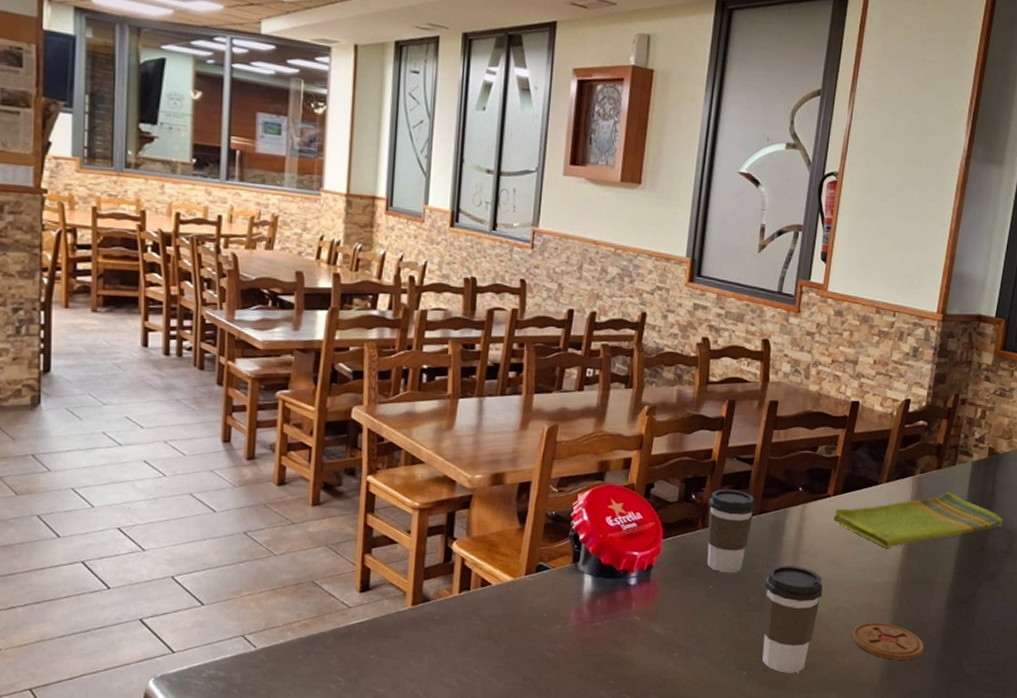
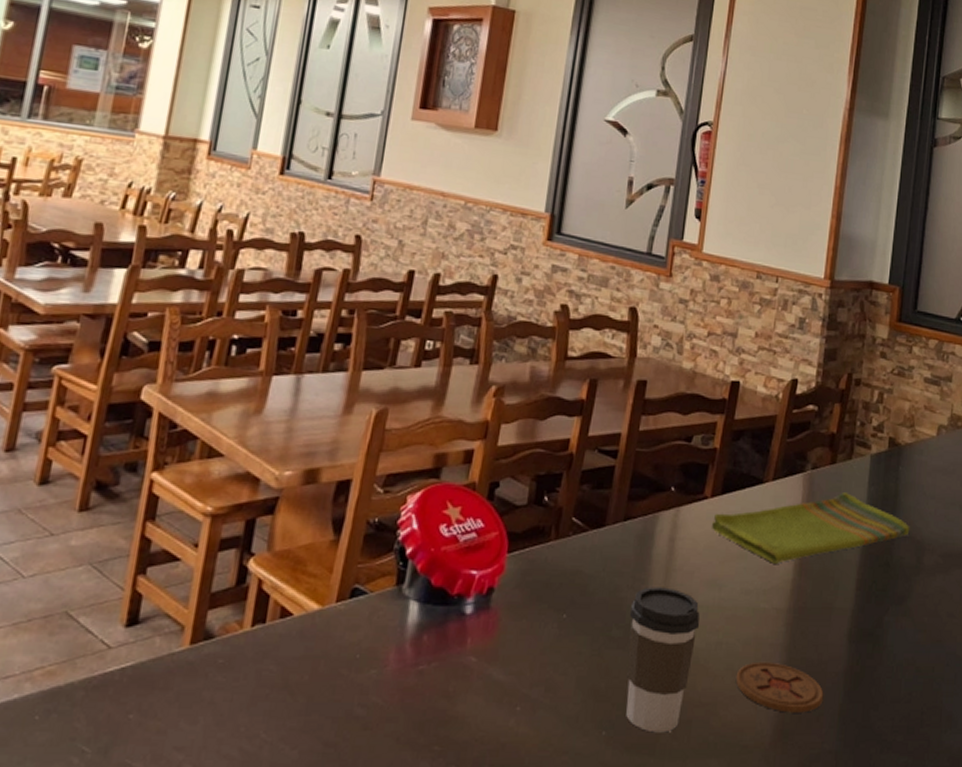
coffee cup: present [707,489,756,574] -> none [560,489,620,598]

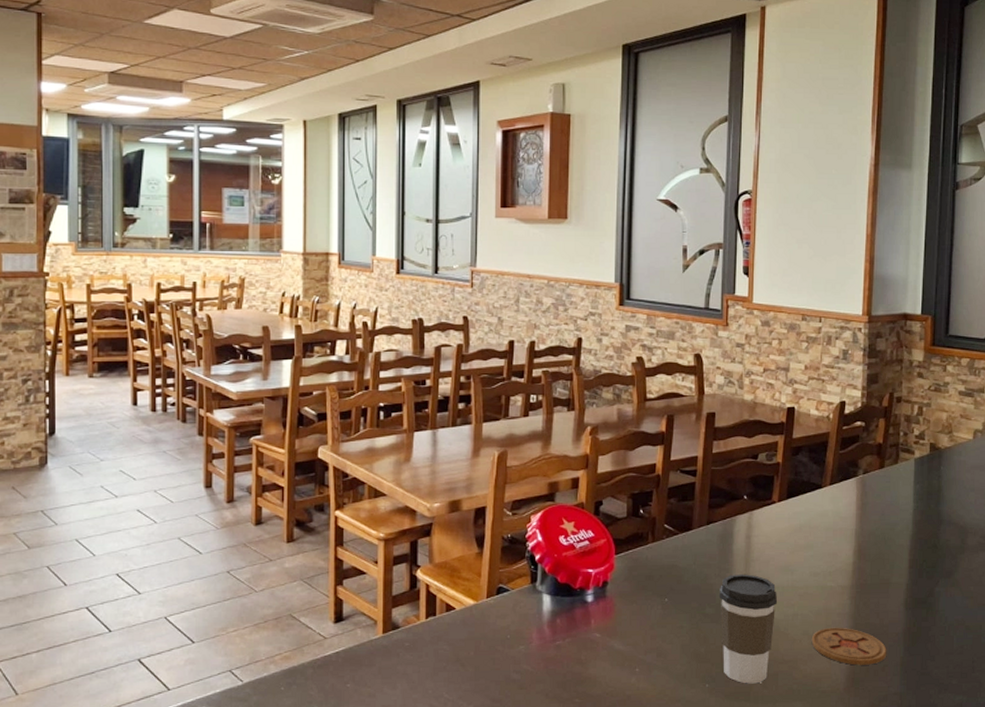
dish towel: present [711,492,910,564] -> none [780,491,953,551]

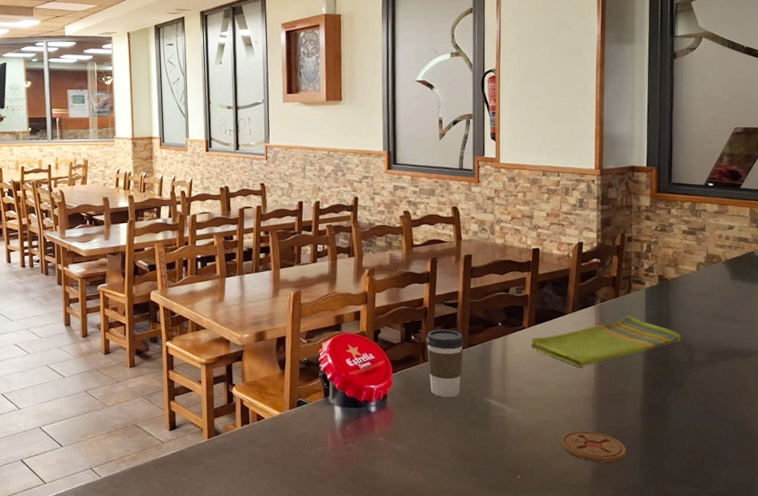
coffee cup: none [656,502,703,586] -> present [425,329,465,398]
coffee cup: present [720,574,778,684] -> none [481,387,531,478]
dish towel: none [780,491,953,551] -> present [530,316,681,367]

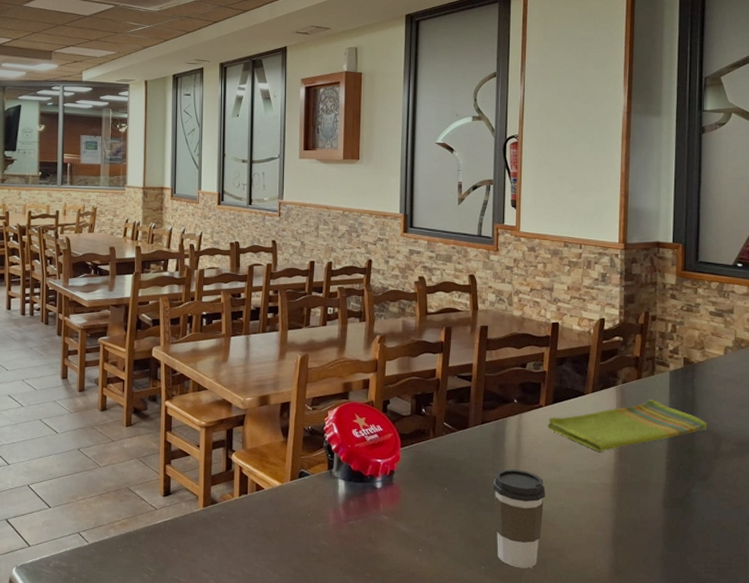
coffee cup: present [425,329,465,398] -> none [437,403,478,477]
coffee cup: none [481,387,531,478] -> present [493,469,546,568]
coaster: present [561,430,627,463] -> none [577,521,648,557]

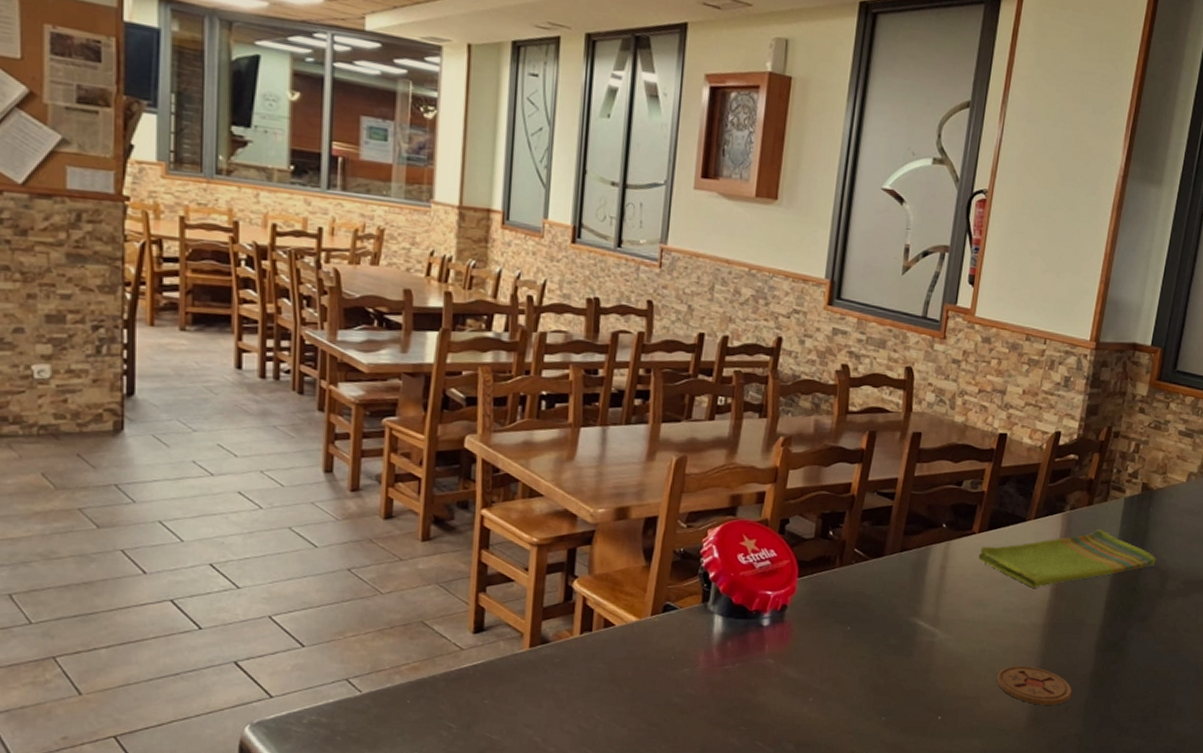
coffee cup: present [493,469,546,568] -> none [902,605,967,719]
coaster: none [577,521,648,557] -> present [996,665,1073,705]

